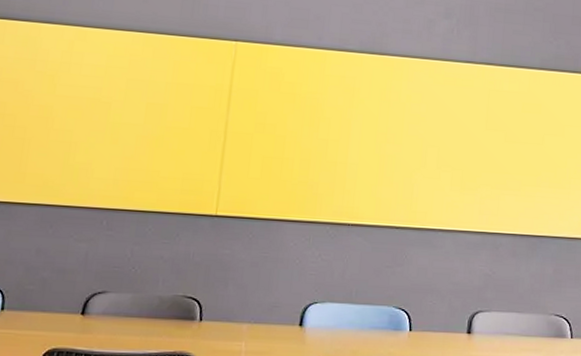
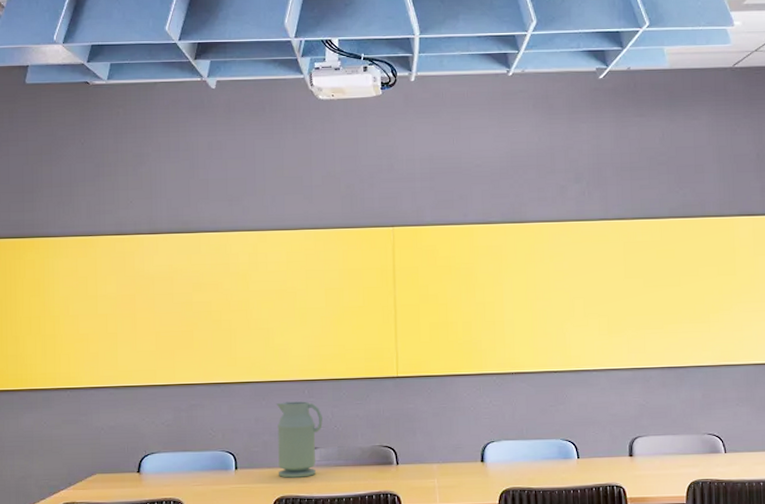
water jug: none [53,232,120,327] -> present [276,401,323,478]

